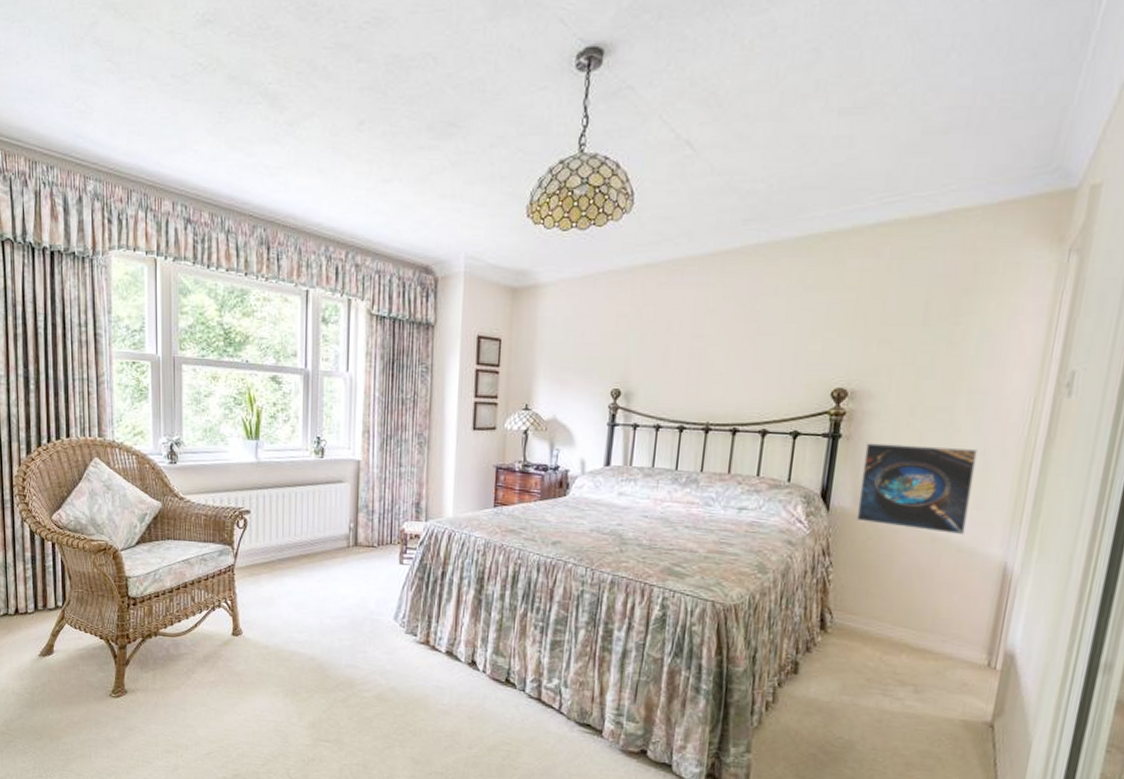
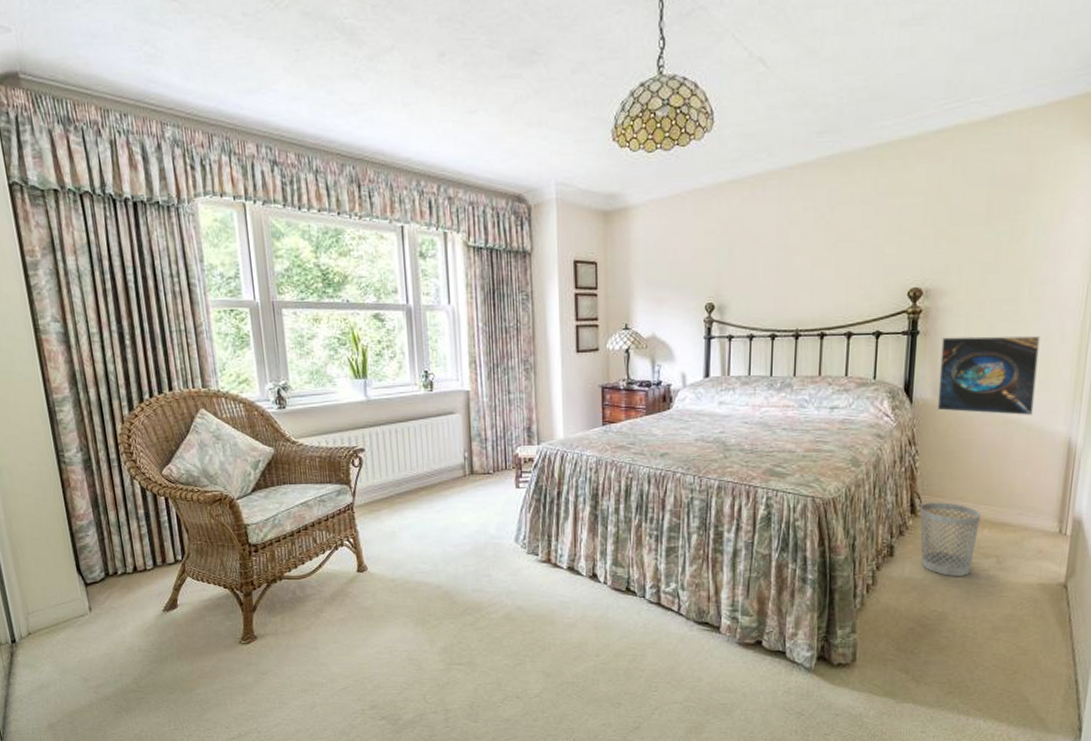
wastebasket: none [828,619,899,703] -> present [919,502,981,576]

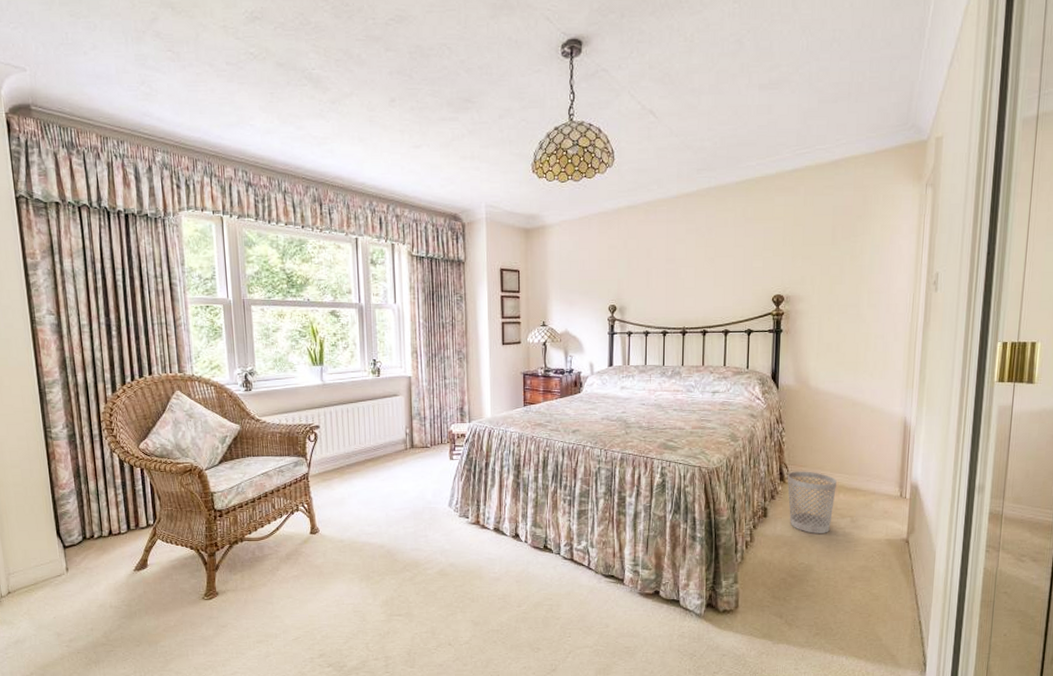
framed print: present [937,335,1040,416] -> none [798,334,878,400]

